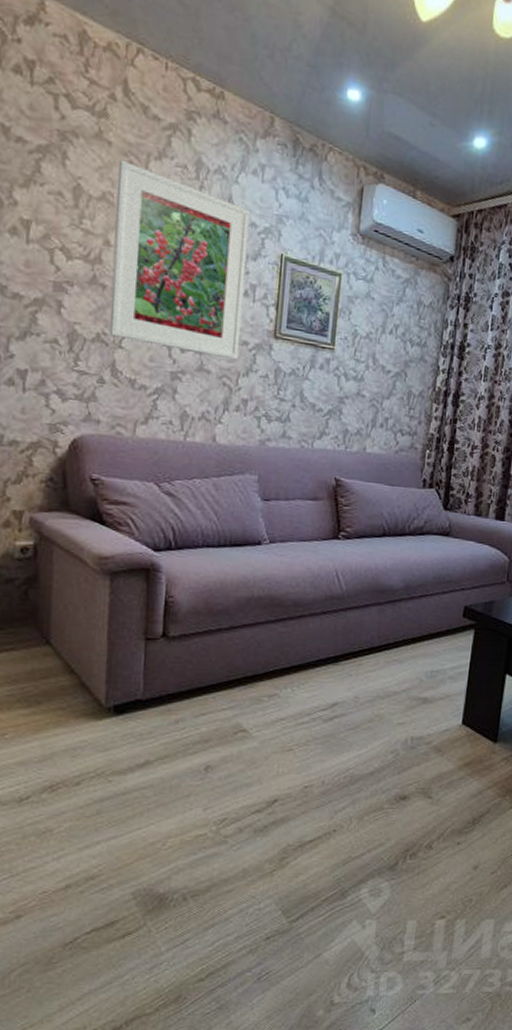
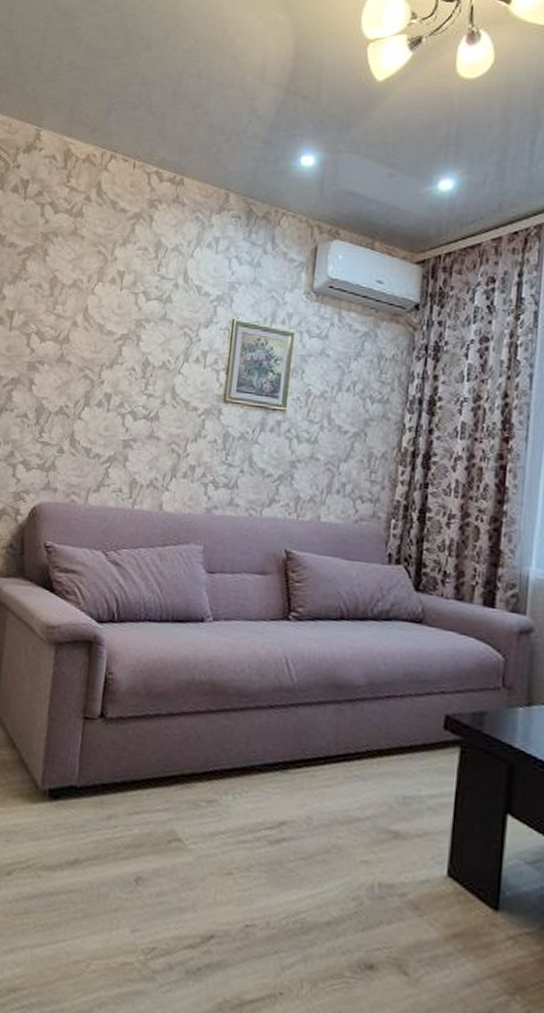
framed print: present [109,159,251,360] -> none [70,250,204,426]

